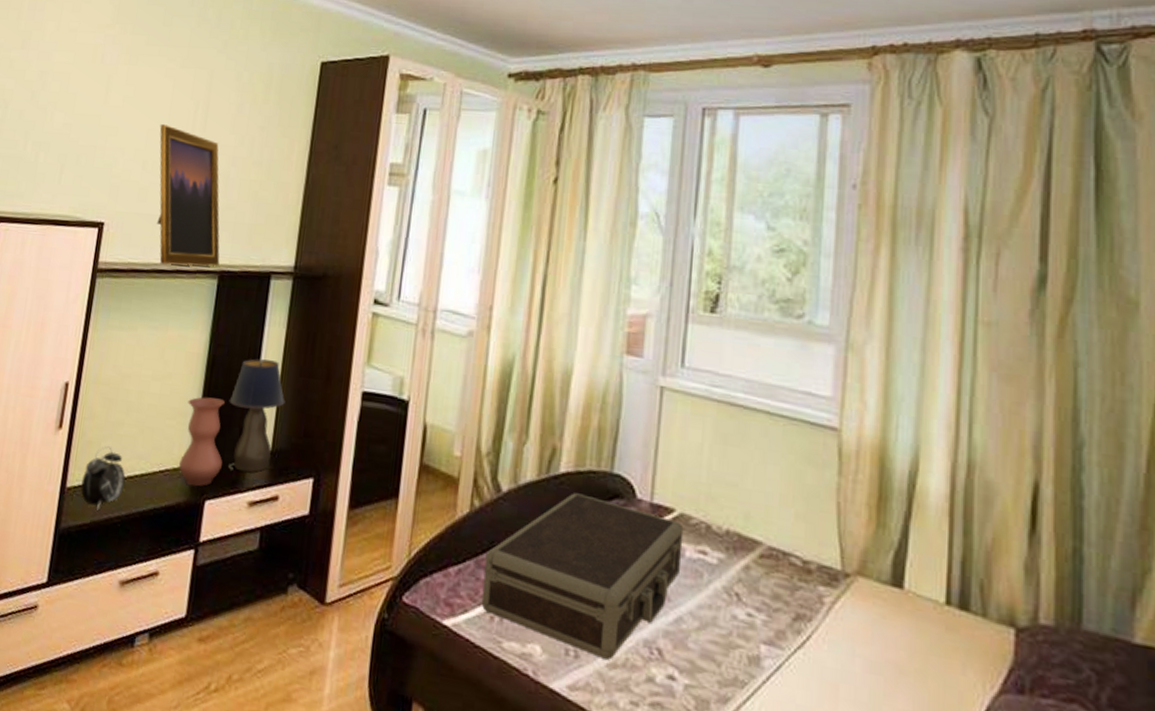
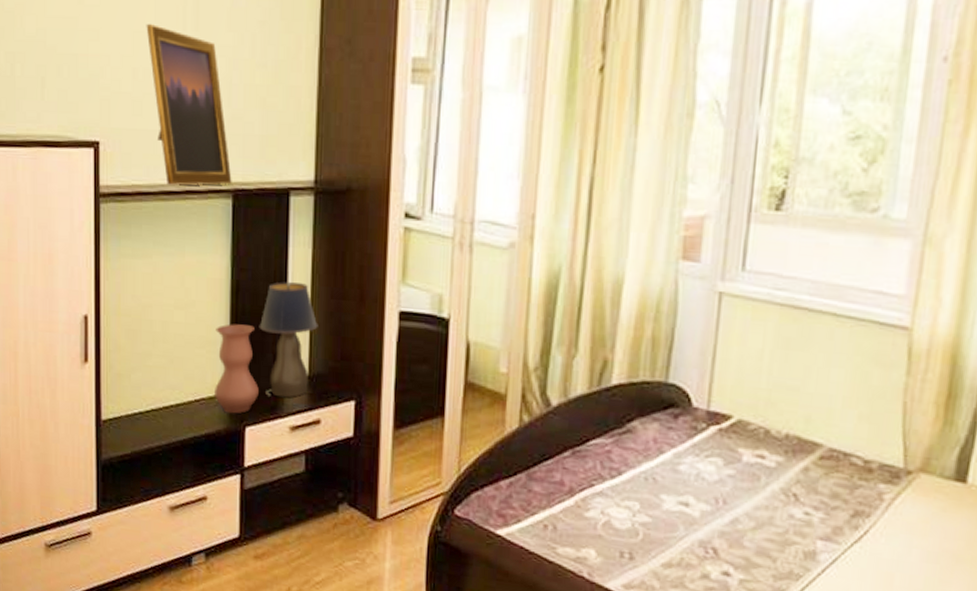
alarm clock: present [81,446,126,511] -> none [117,378,161,441]
suitcase: present [481,492,684,660] -> none [534,404,742,560]

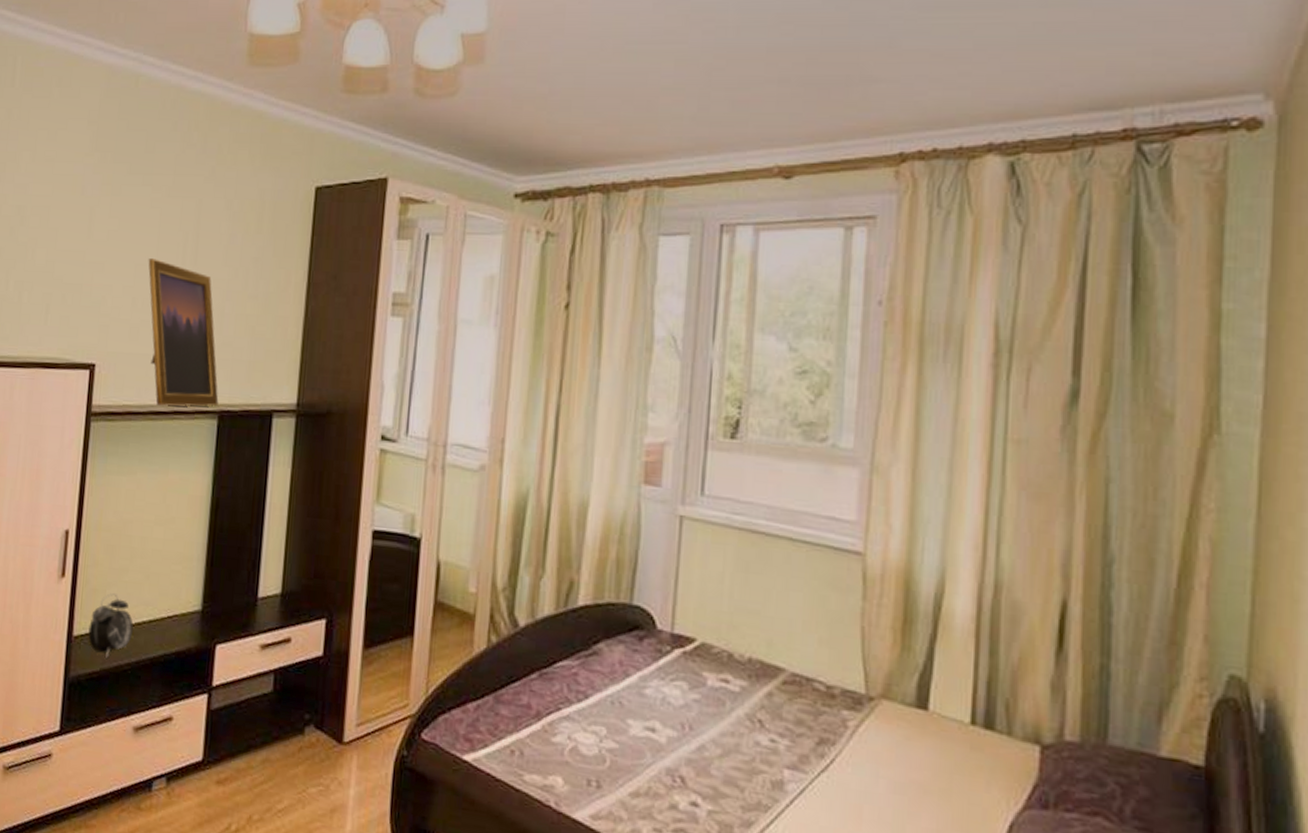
alarm clock: none [117,378,161,441] -> present [88,593,133,658]
vase: present [215,324,259,414] -> none [187,540,232,632]
table lamp: present [259,282,318,398] -> none [235,500,294,616]

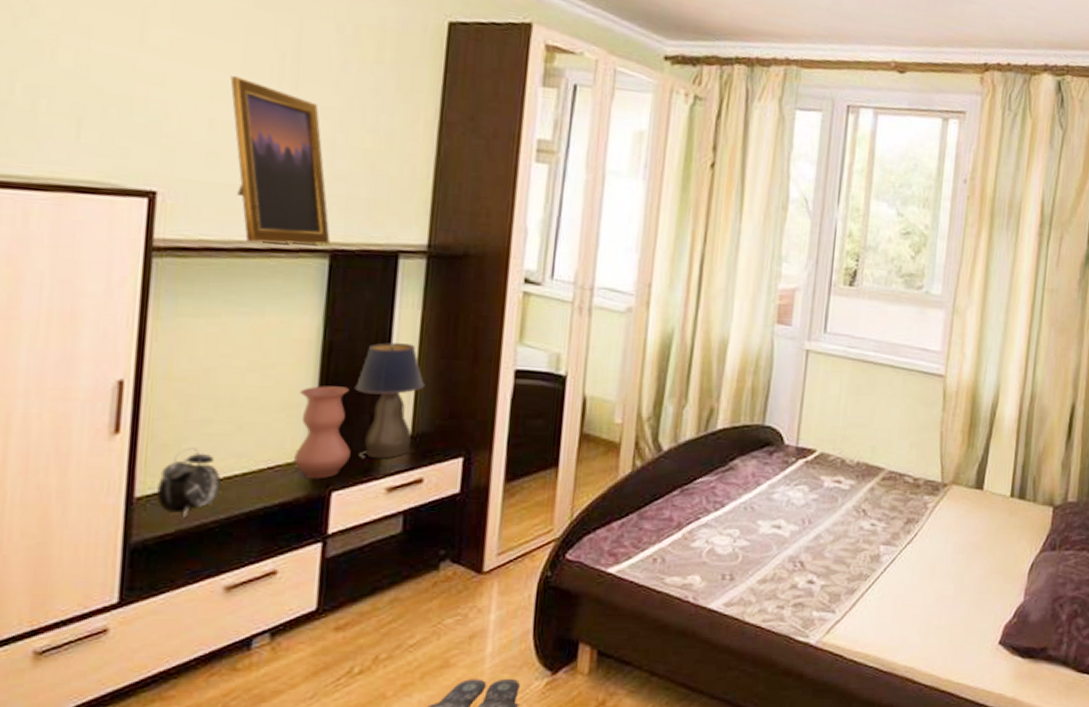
vase: none [187,540,232,632] -> present [294,385,351,479]
table lamp: none [235,500,294,616] -> present [354,342,425,459]

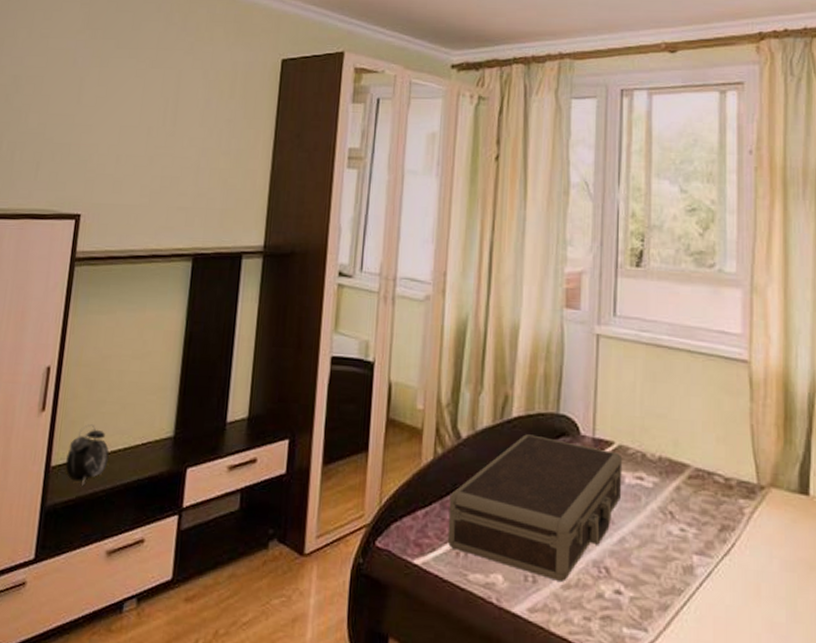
picture frame: present [230,76,330,245] -> none [131,121,194,251]
vase: present [294,385,351,479] -> none [161,371,203,456]
table lamp: present [354,342,425,459] -> none [206,332,260,439]
suitcase: none [644,445,823,577] -> present [447,434,623,581]

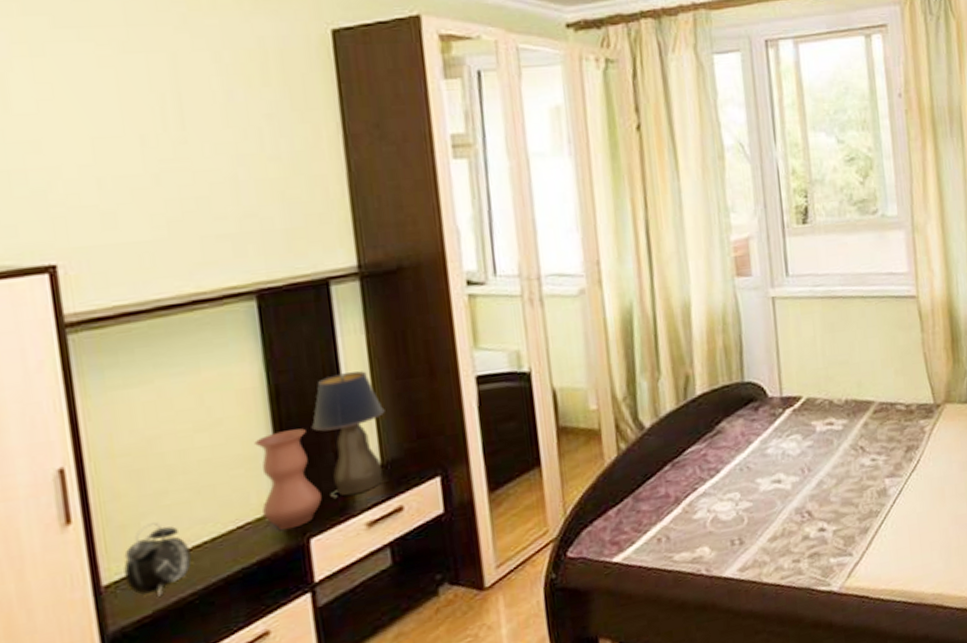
vase: none [161,371,203,456] -> present [254,428,322,531]
table lamp: none [206,332,260,439] -> present [311,371,385,498]
suitcase: present [447,434,623,581] -> none [641,405,815,537]

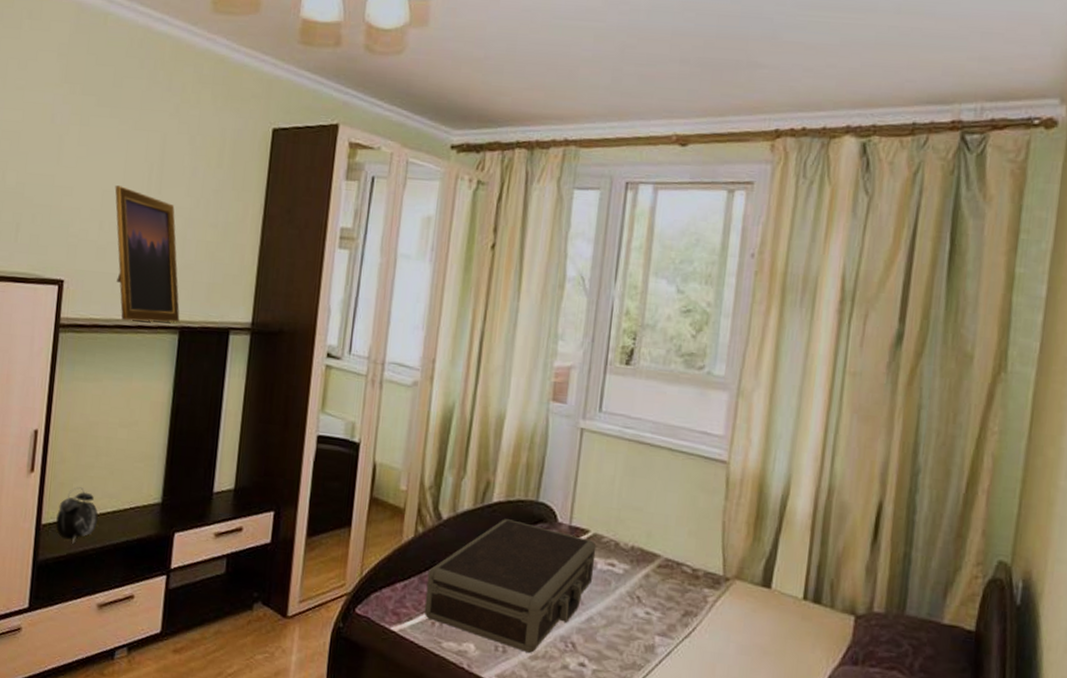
picture frame: none [110,128,254,299] -> present [115,185,180,323]
vase: present [254,428,322,531] -> none [149,441,190,521]
table lamp: present [311,371,385,498] -> none [193,407,246,508]
suitcase: none [641,405,815,537] -> present [424,519,597,653]

